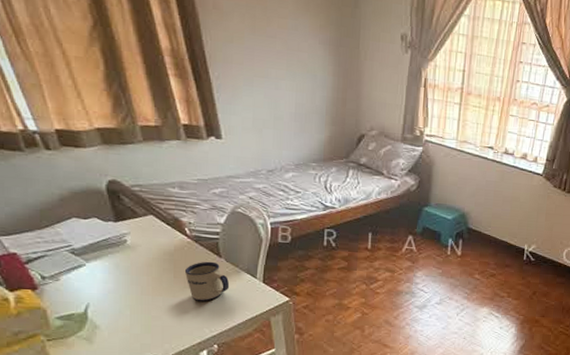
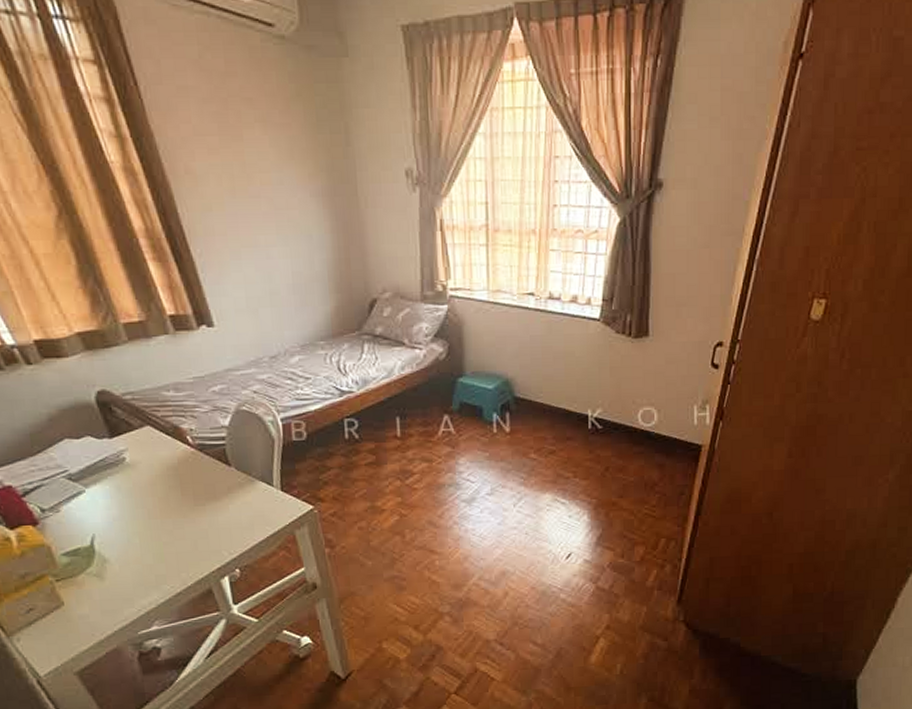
mug: present [184,261,230,302] -> none [192,472,245,520]

